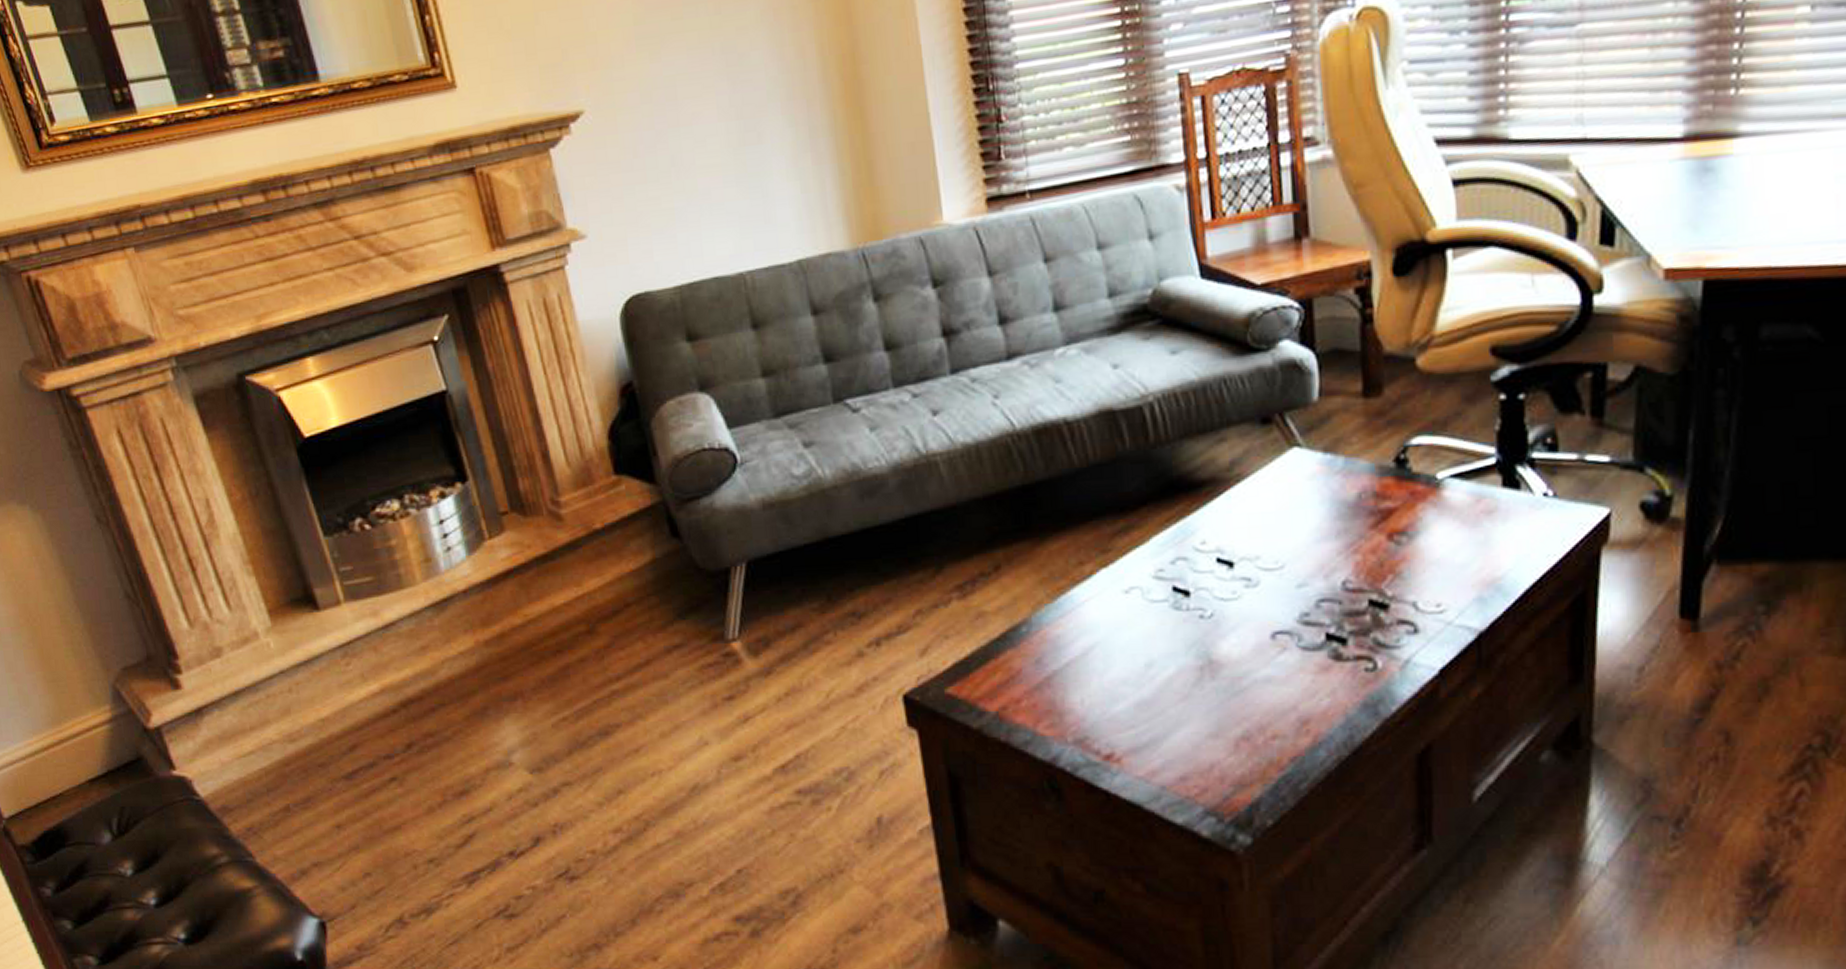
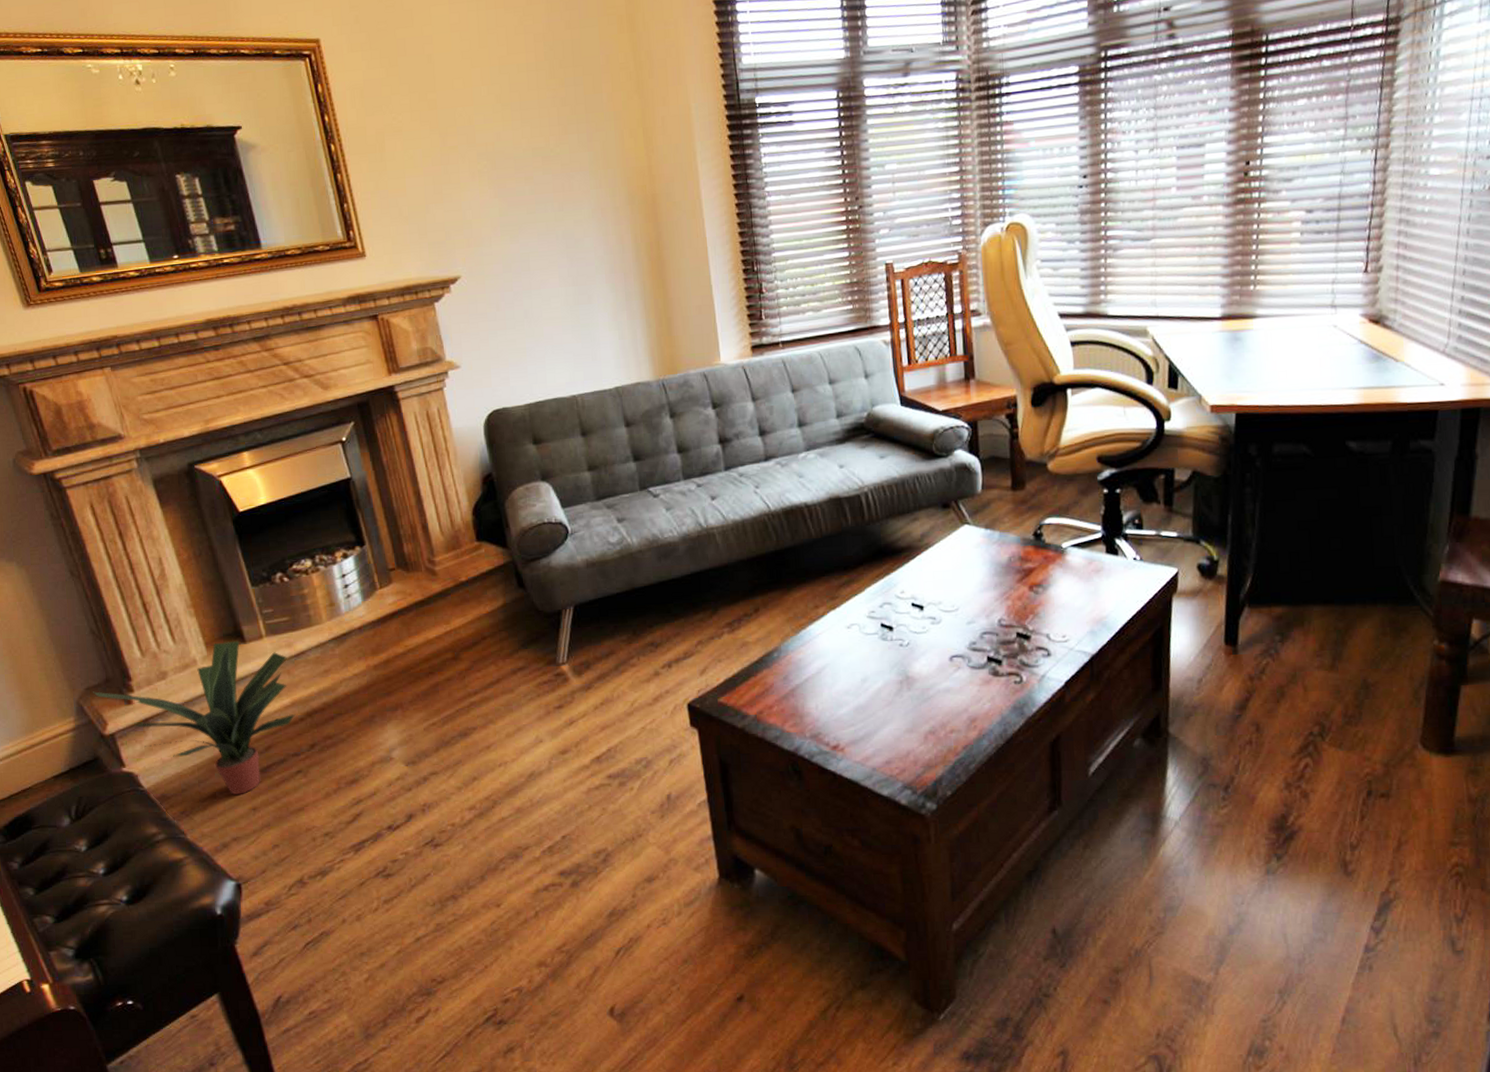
potted plant: none [131,608,387,807] -> present [93,641,296,795]

